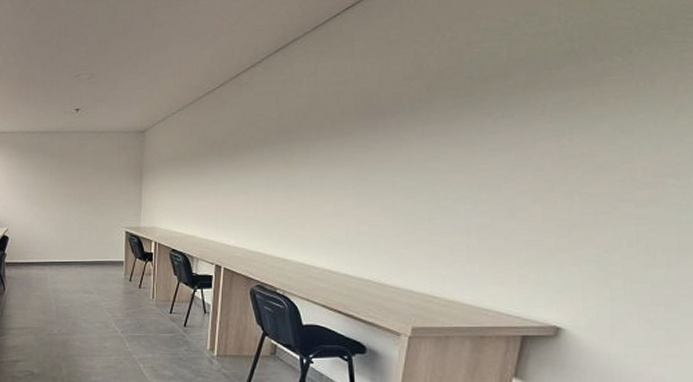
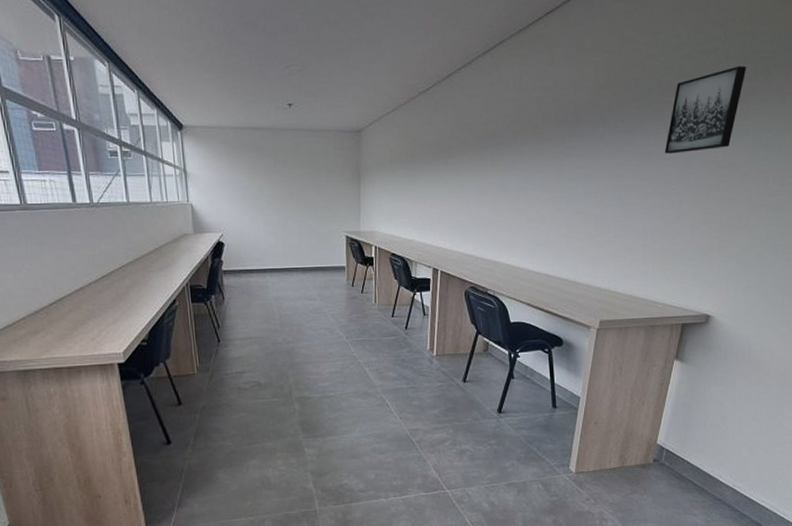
wall art: none [491,45,598,145] -> present [664,65,747,154]

